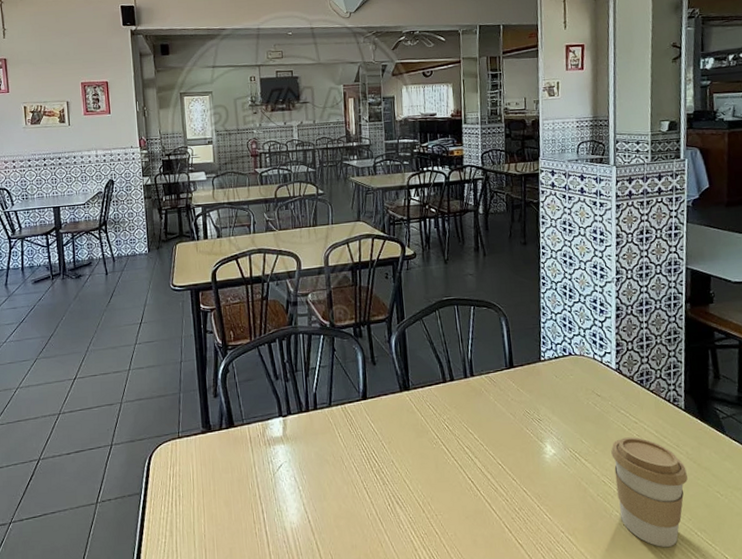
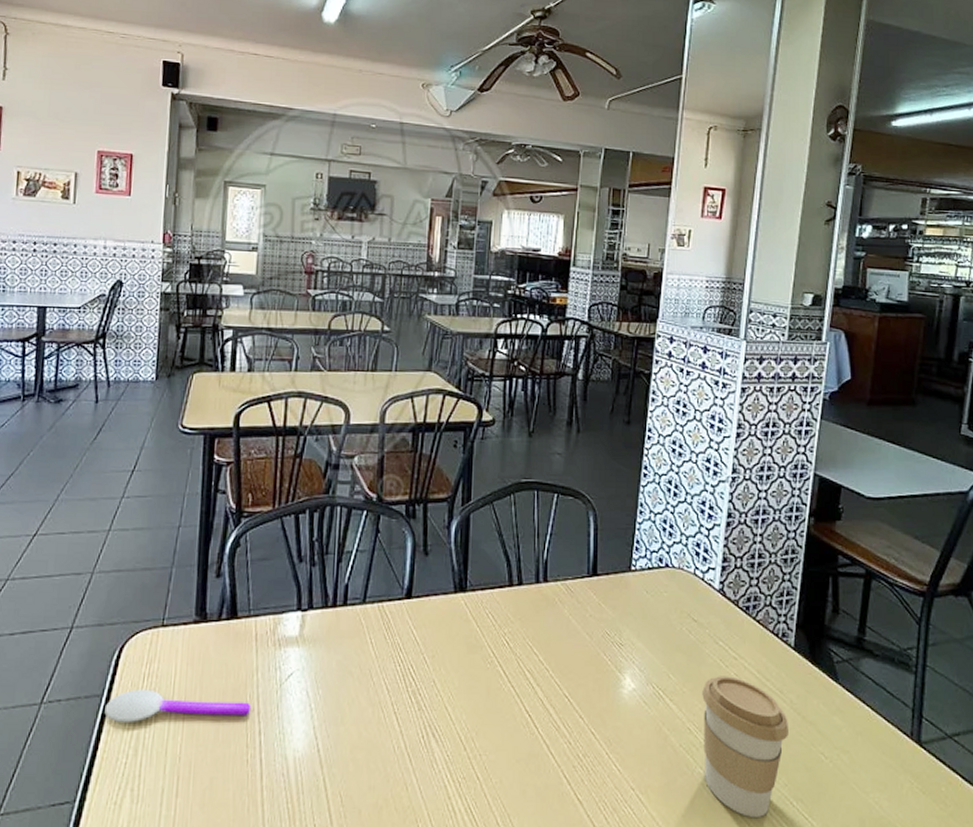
spoon: none [144,486,254,513] -> present [104,689,252,724]

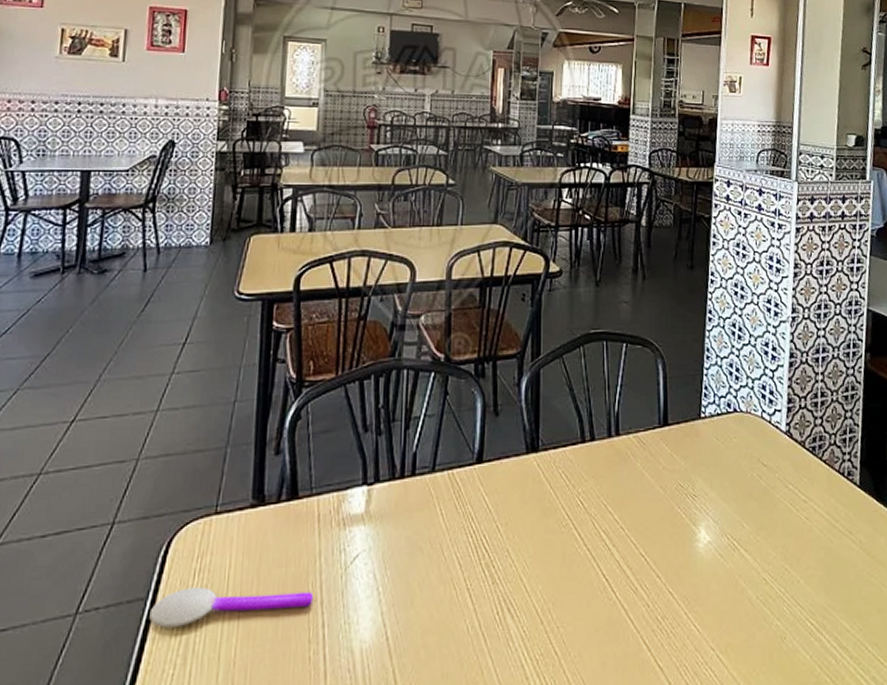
coffee cup: present [702,676,788,817] -> none [775,520,860,668]

